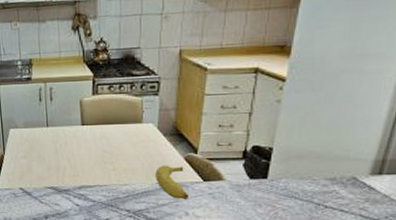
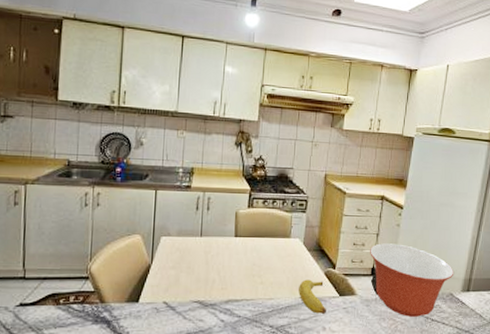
mixing bowl: none [240,123,360,203] -> present [370,243,454,317]

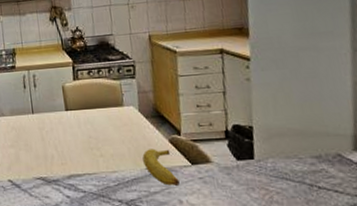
mixing bowl: present [370,243,454,317] -> none [218,100,338,185]

